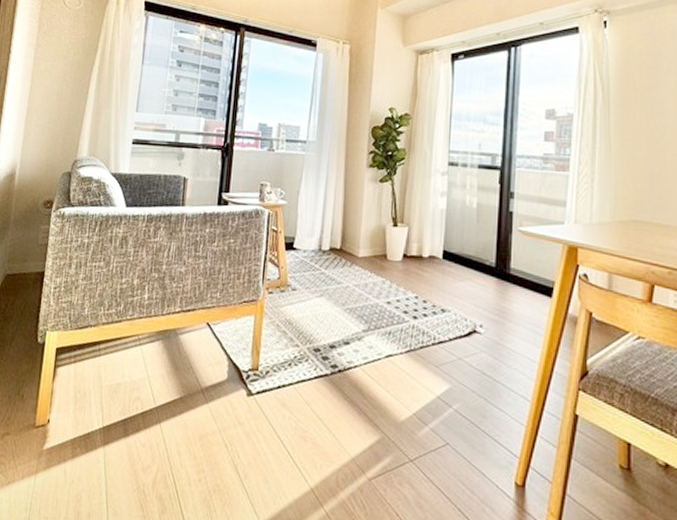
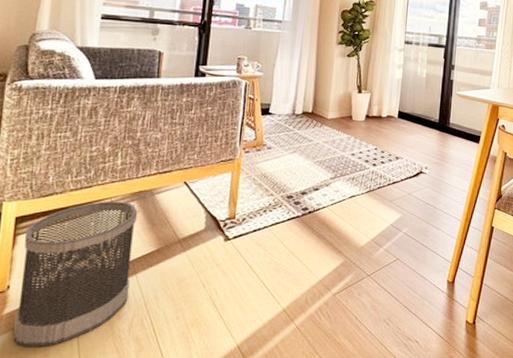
wastebasket: none [51,338,163,491] -> present [13,201,138,347]

